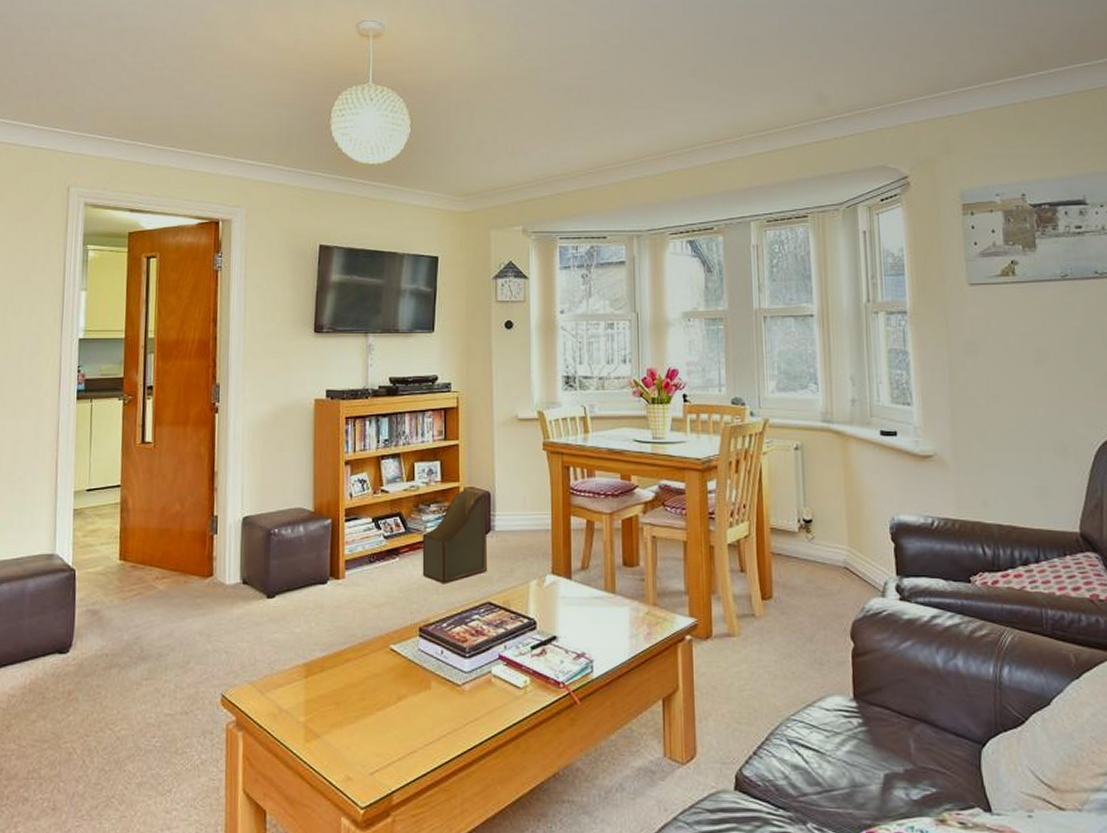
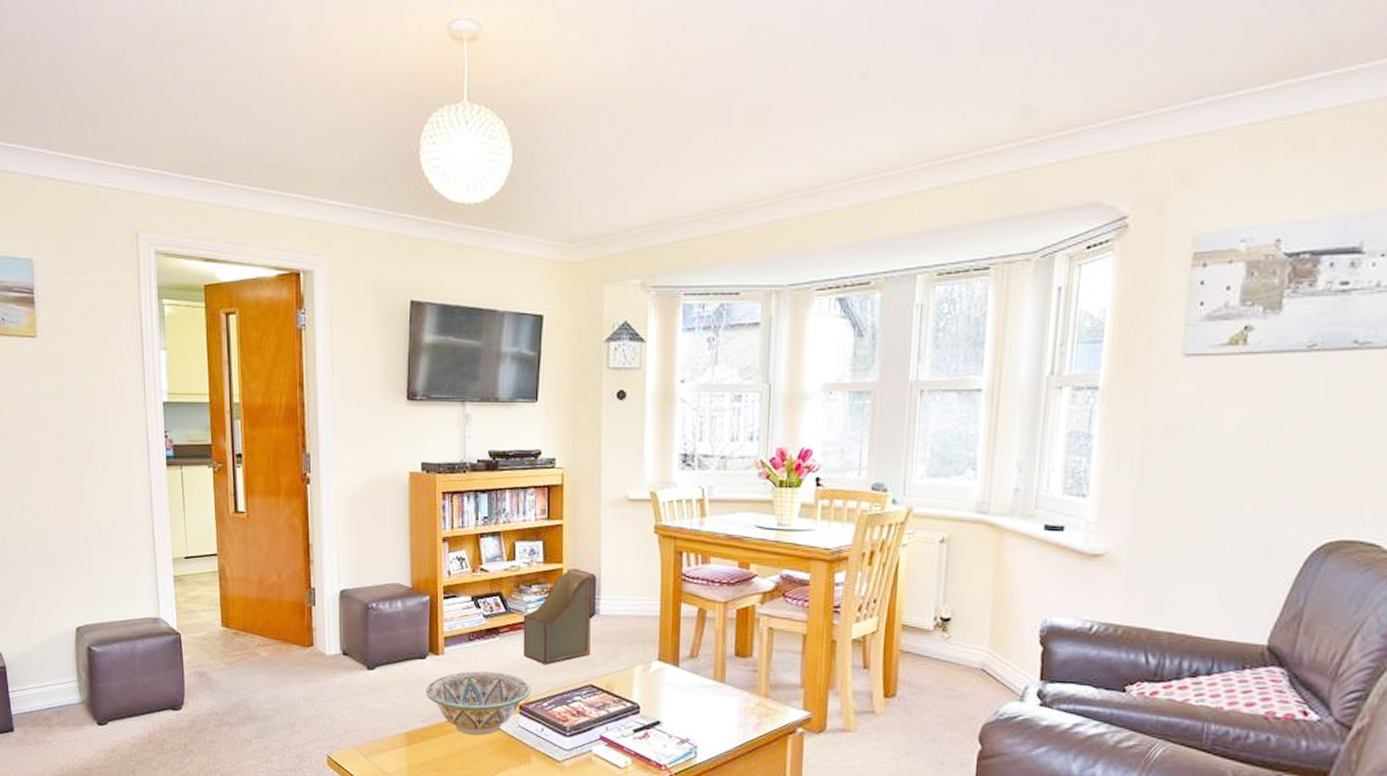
decorative bowl: none [325,594,430,662] -> present [426,671,531,736]

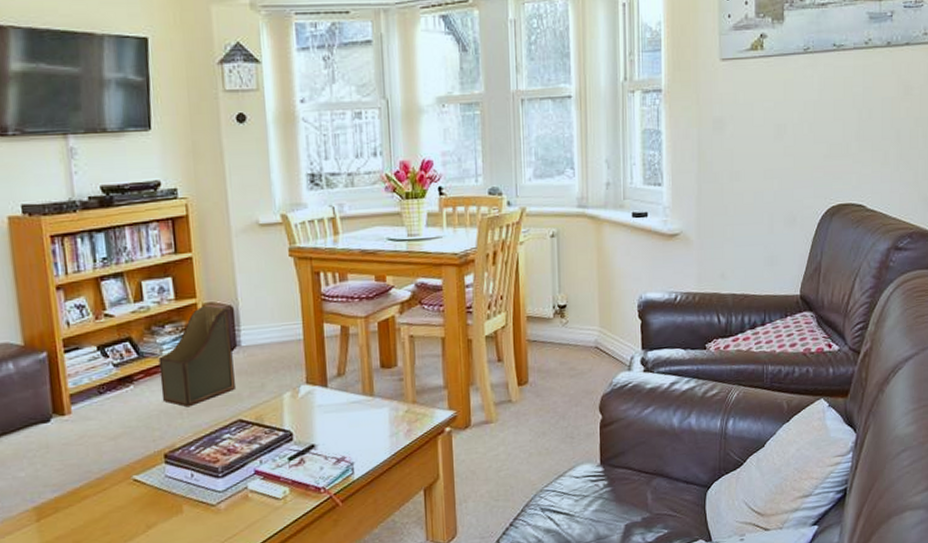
decorative bowl: present [426,671,531,736] -> none [53,422,175,497]

